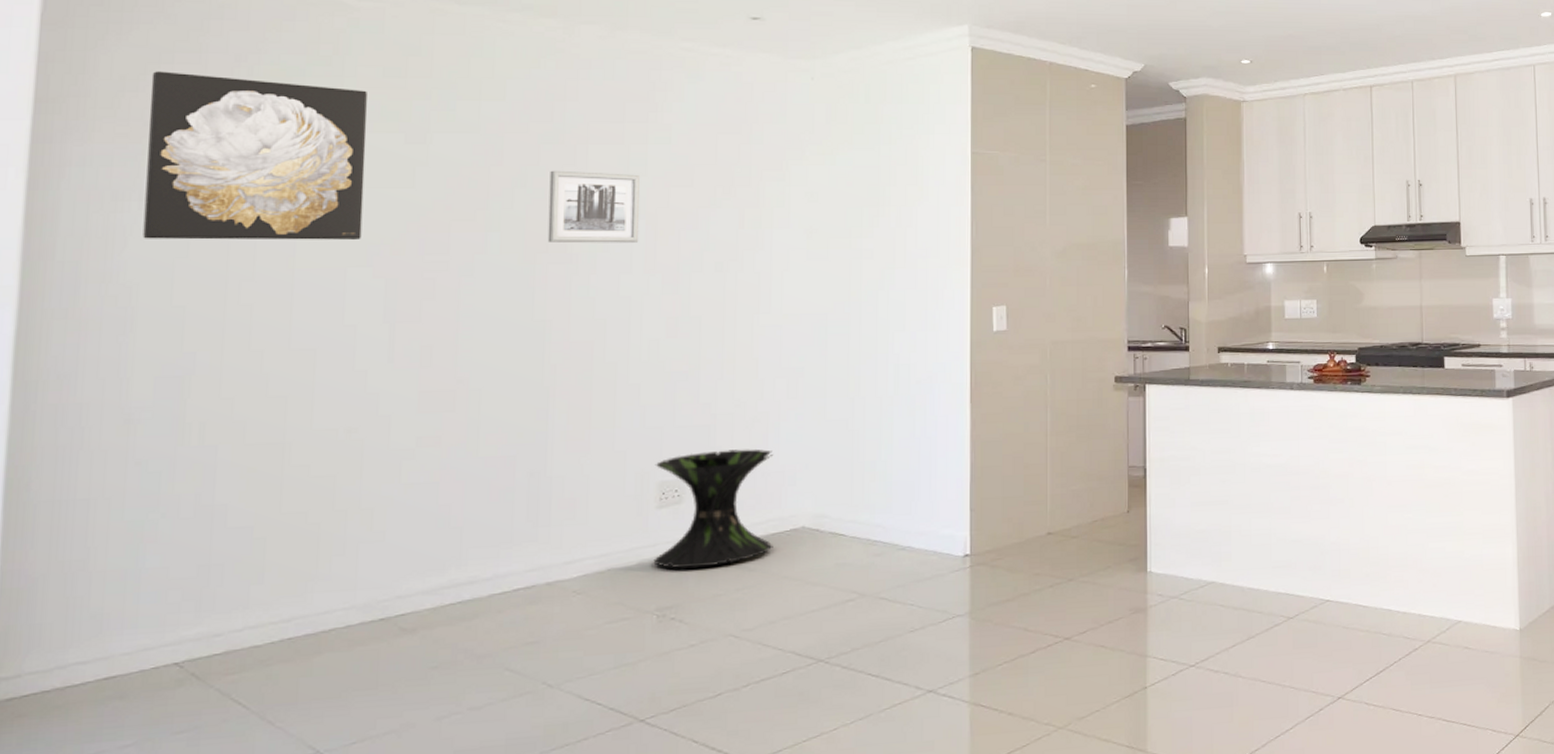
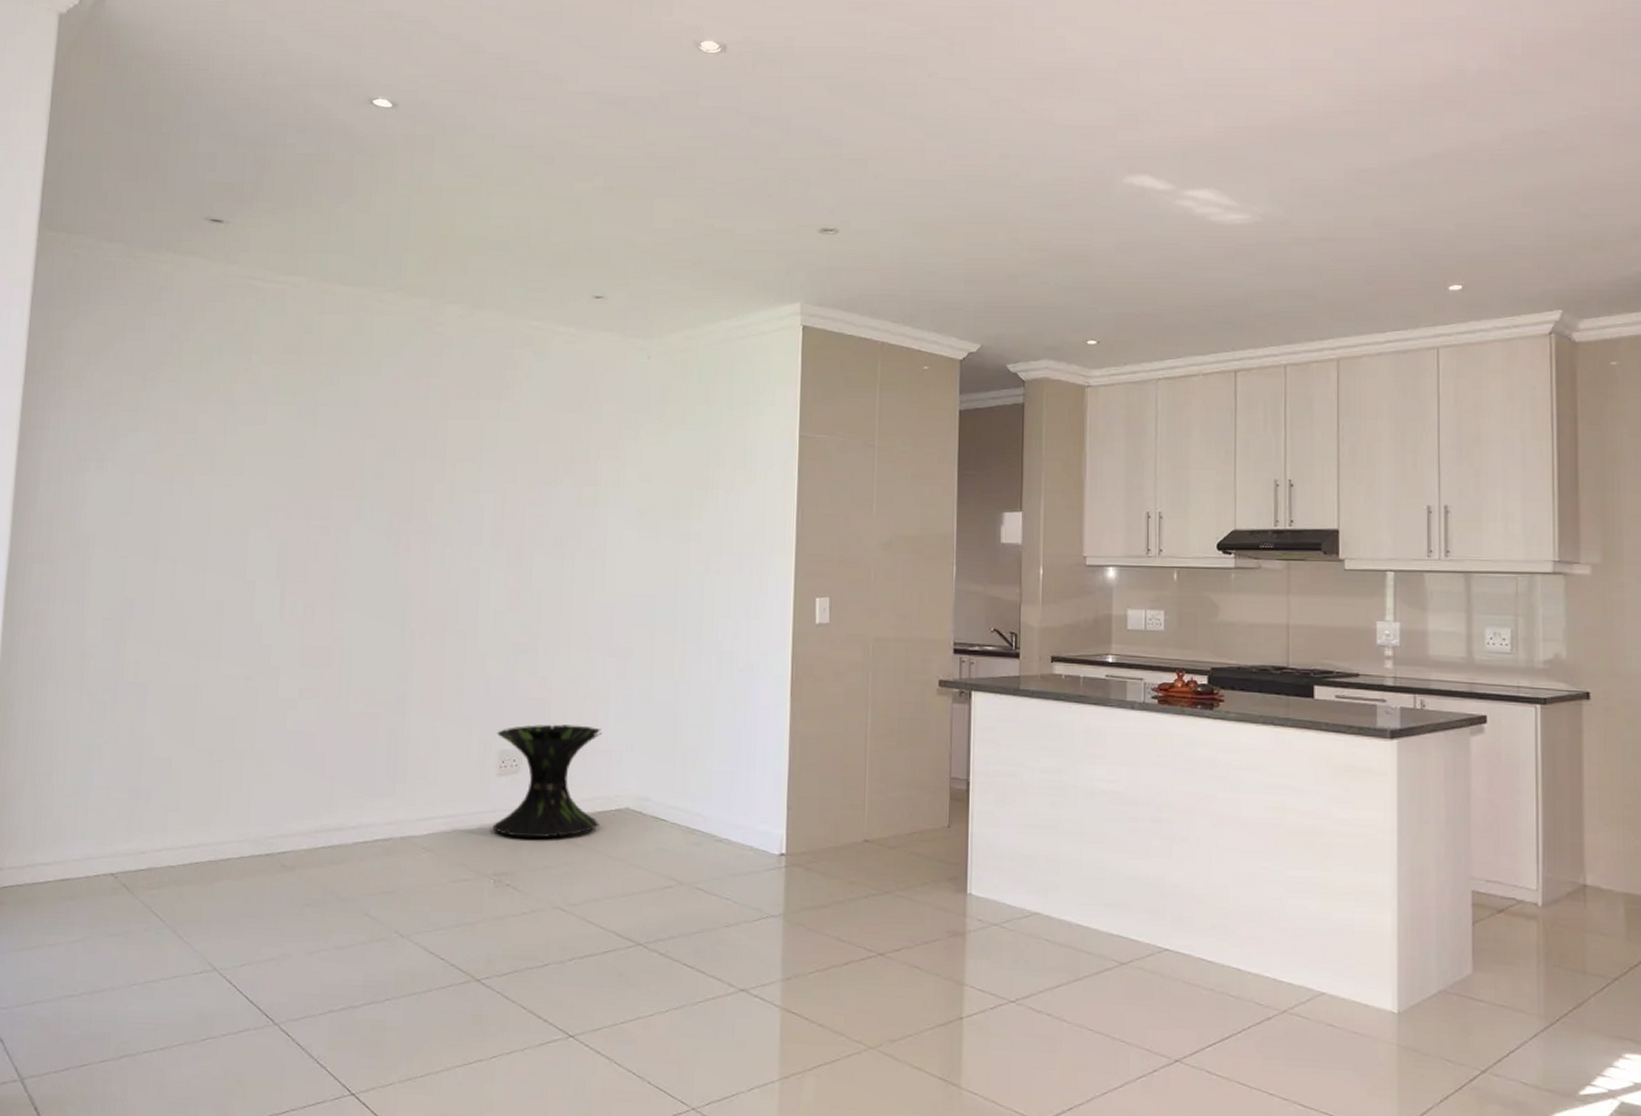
wall art: present [143,71,367,240] -> none [98,347,270,503]
wall art: present [547,170,640,243] -> none [411,443,491,516]

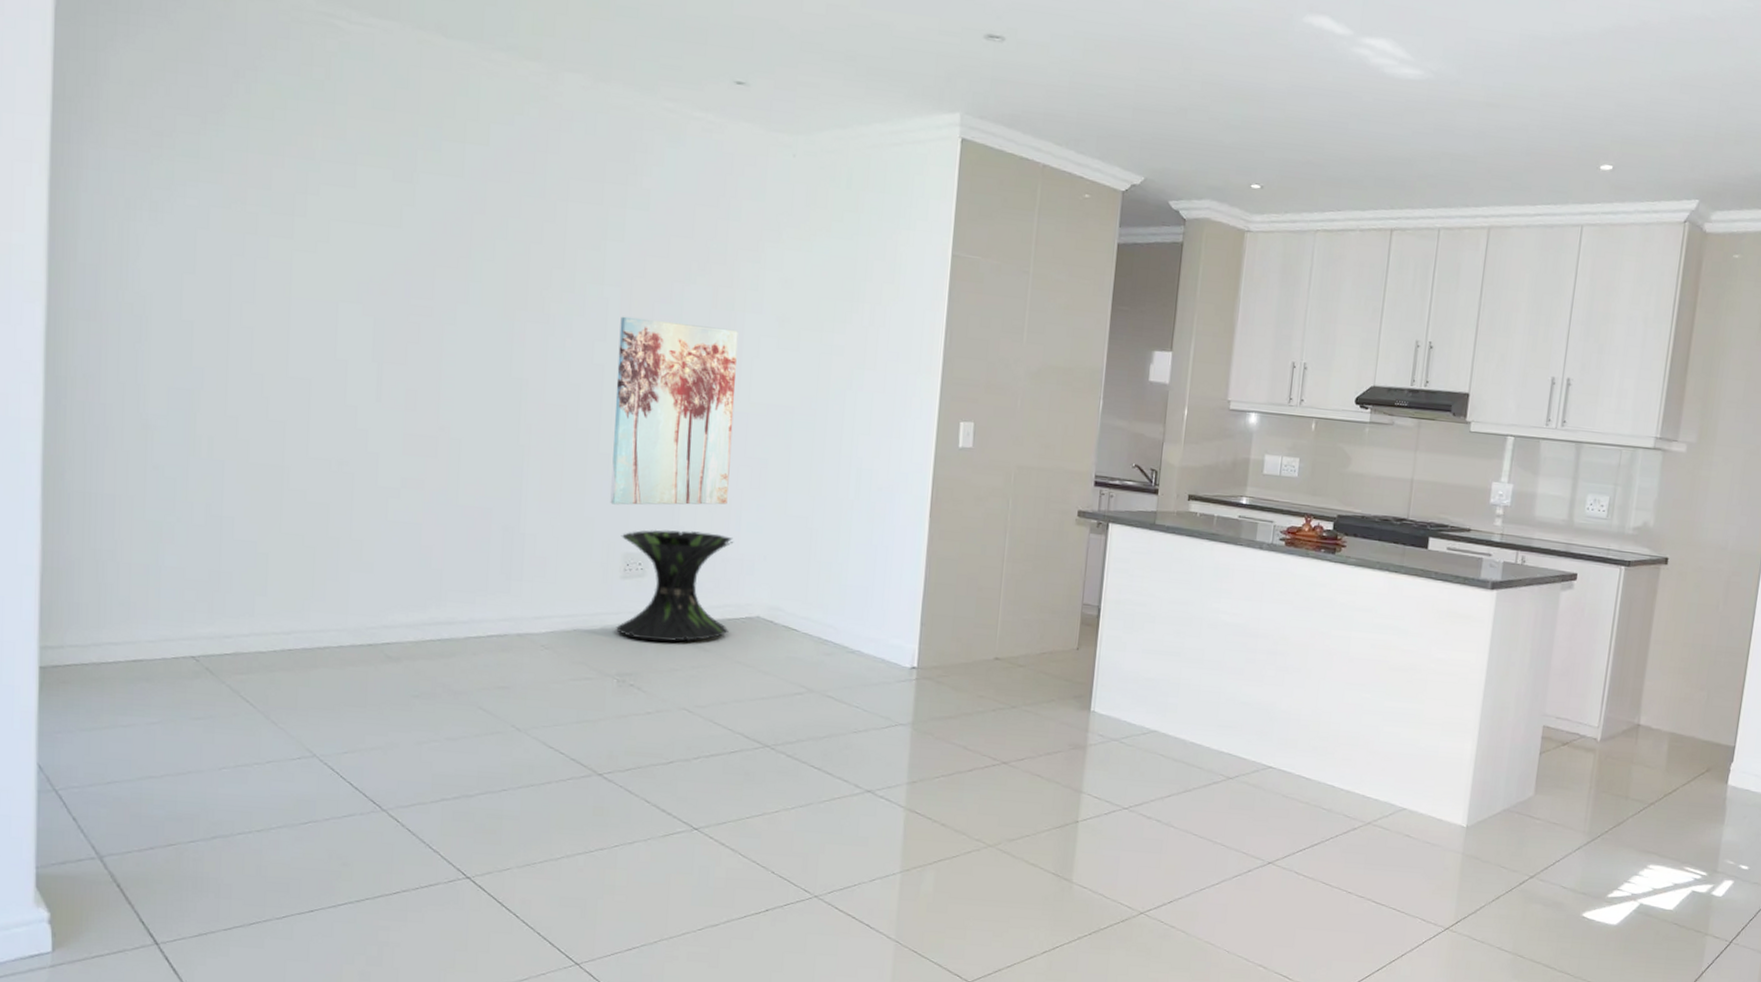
wall art: none [486,520,602,703] -> present [610,316,738,505]

